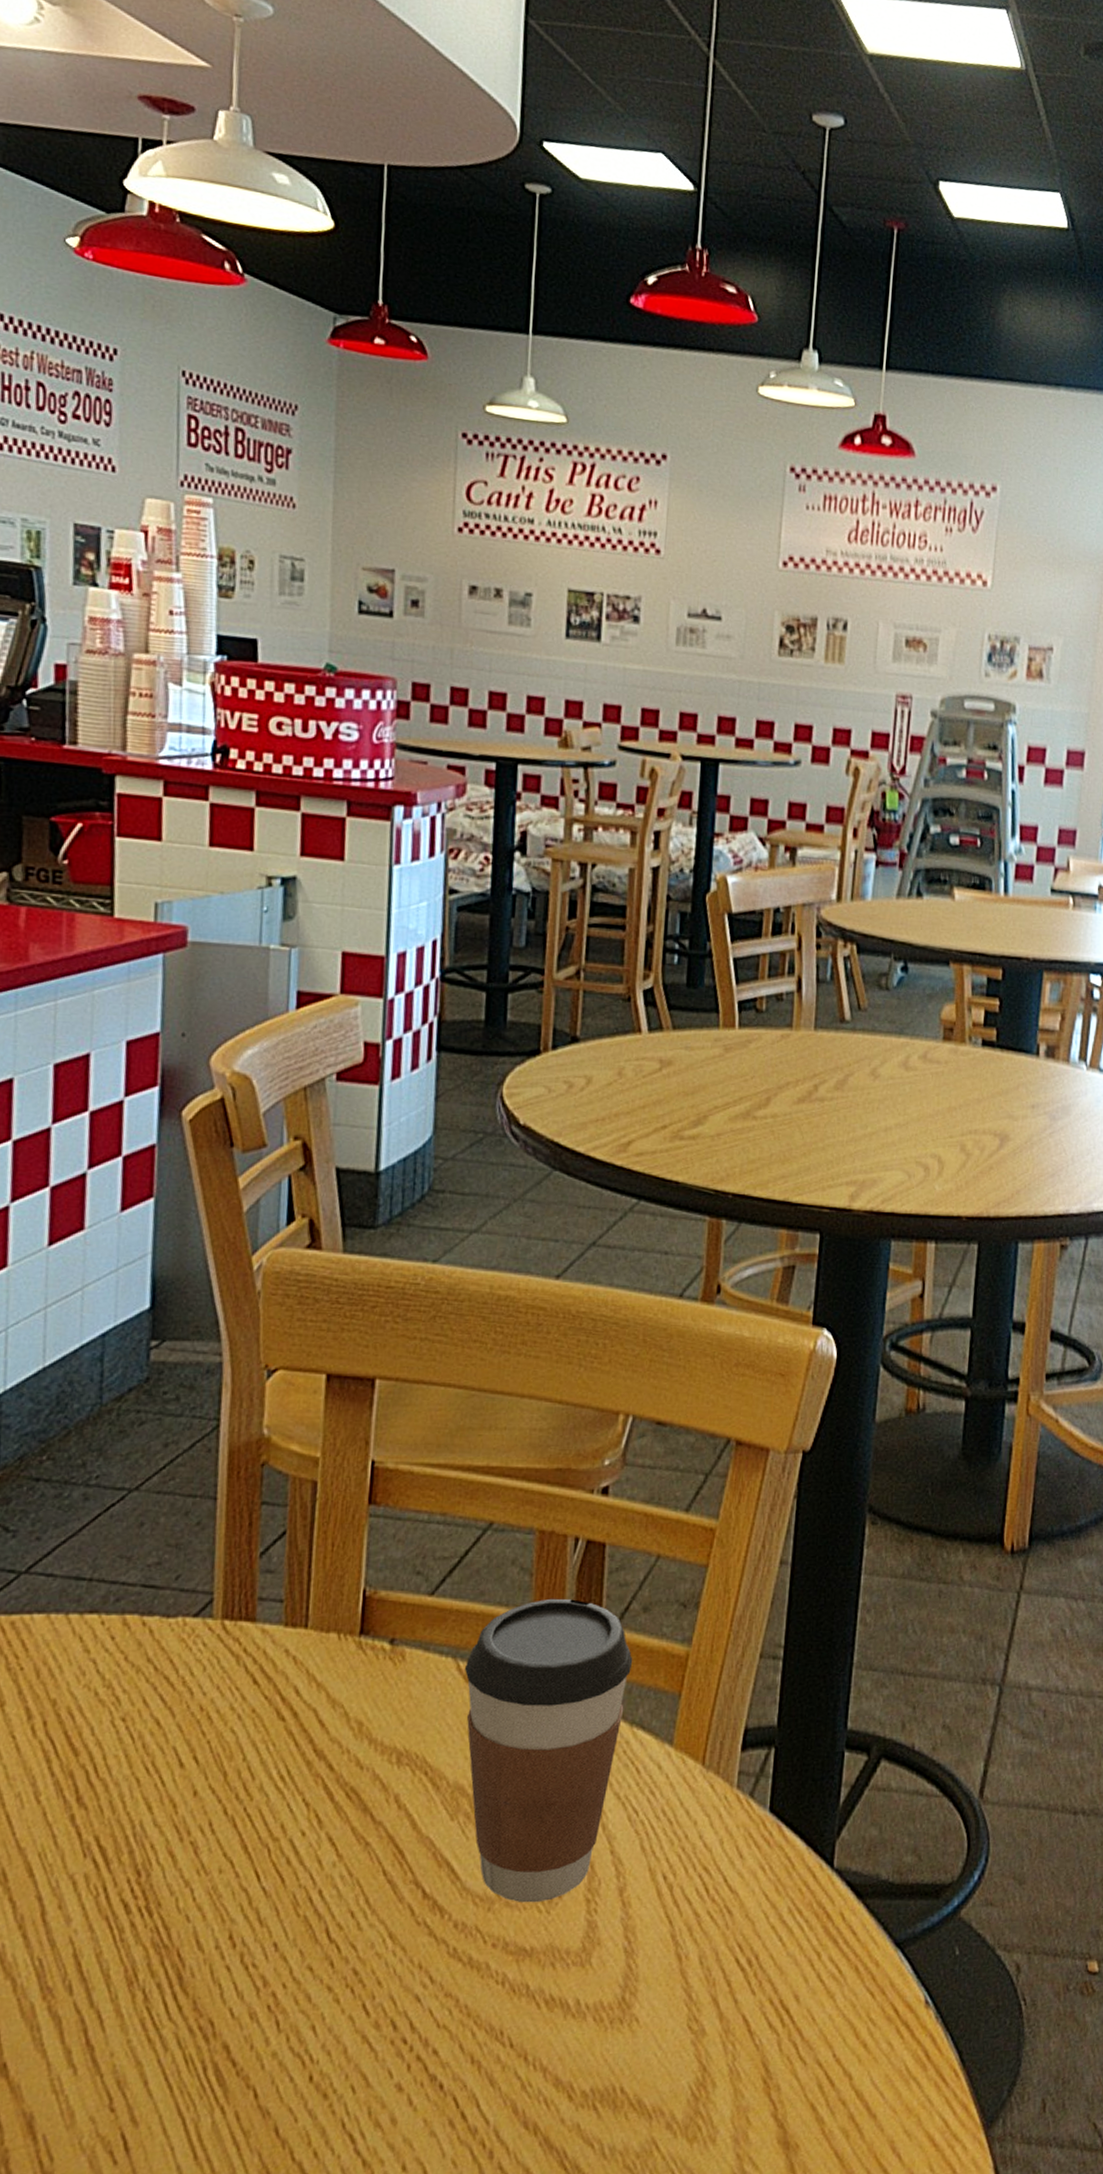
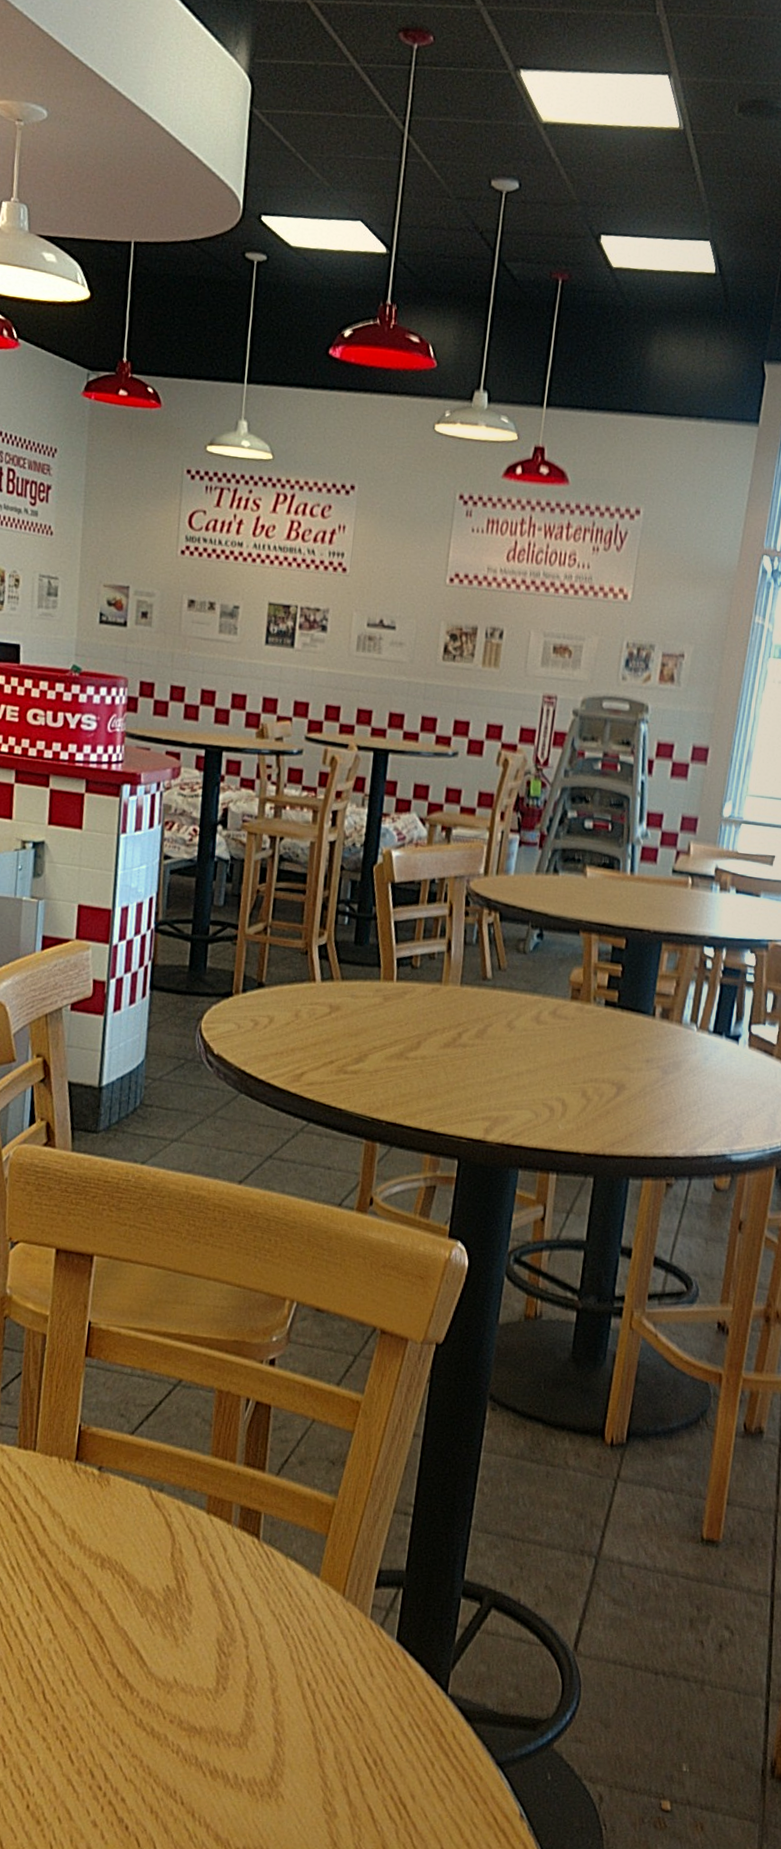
coffee cup: present [464,1598,633,1903] -> none [155,1446,290,1692]

